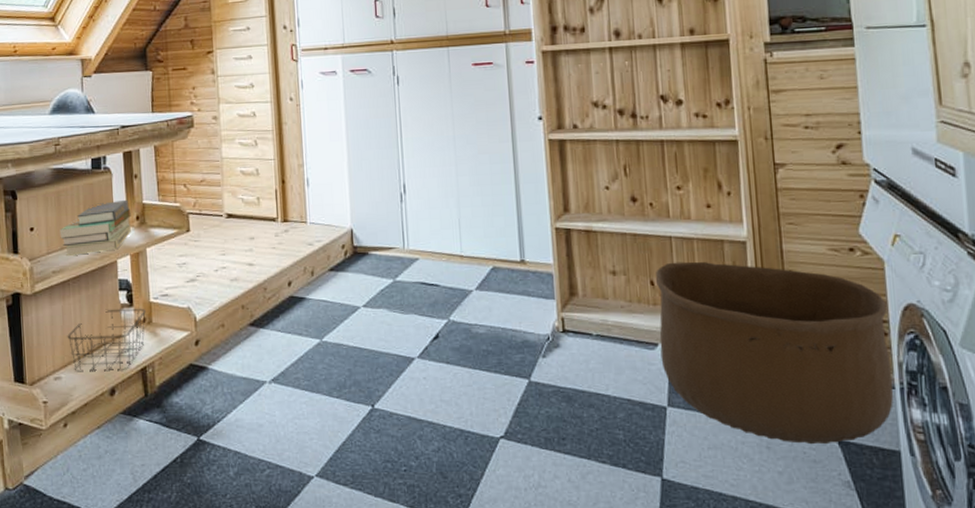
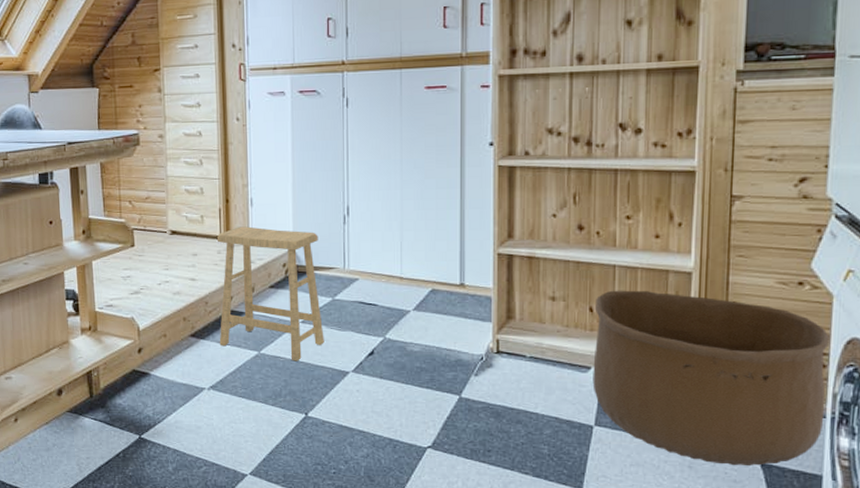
books: present [60,199,131,257] -> none [9,214,78,267]
basket: present [67,308,146,372] -> none [17,317,91,374]
footstool: none [275,207,388,349] -> present [218,226,324,362]

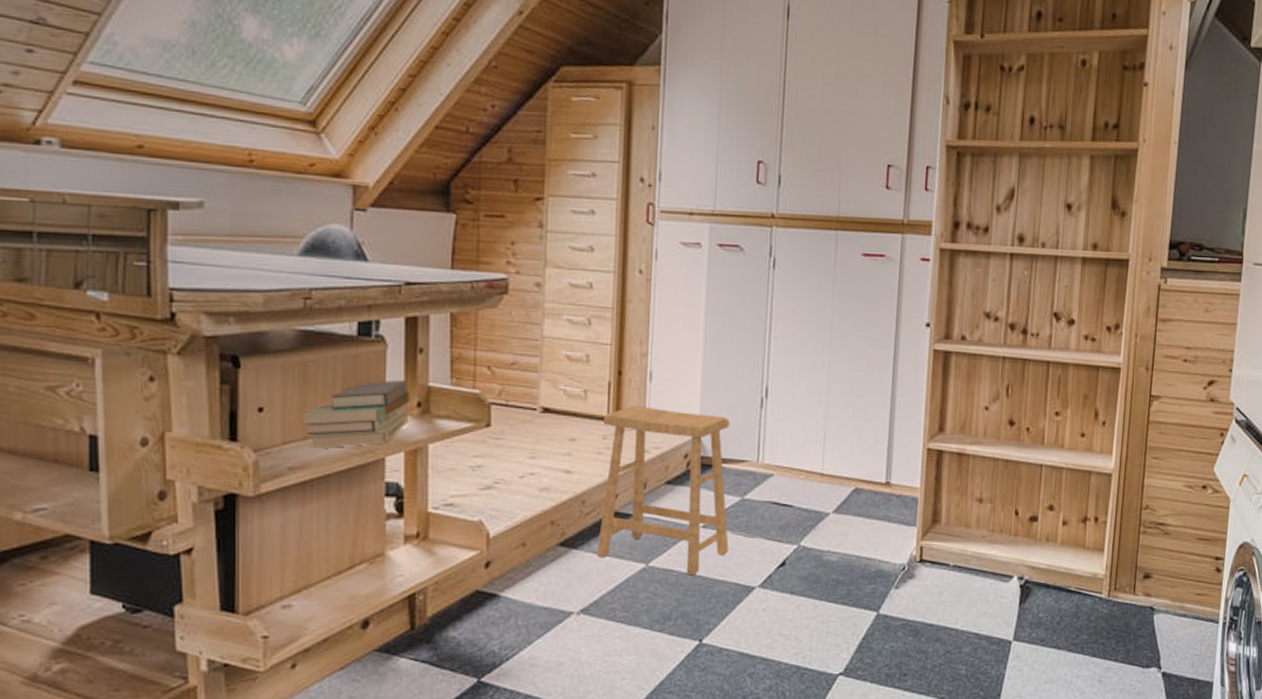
books: none [9,214,78,267] -> present [303,379,410,449]
basket: present [592,290,830,467] -> none [1013,491,1226,677]

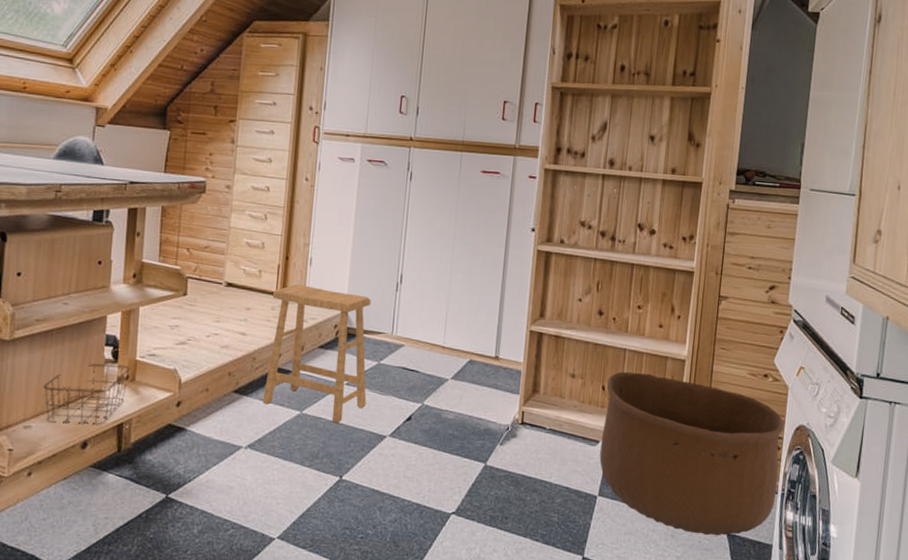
books: present [303,379,410,449] -> none [49,256,129,306]
basket: none [304,519,420,599] -> present [43,363,130,426]
basket: none [1013,491,1226,677] -> present [599,371,784,536]

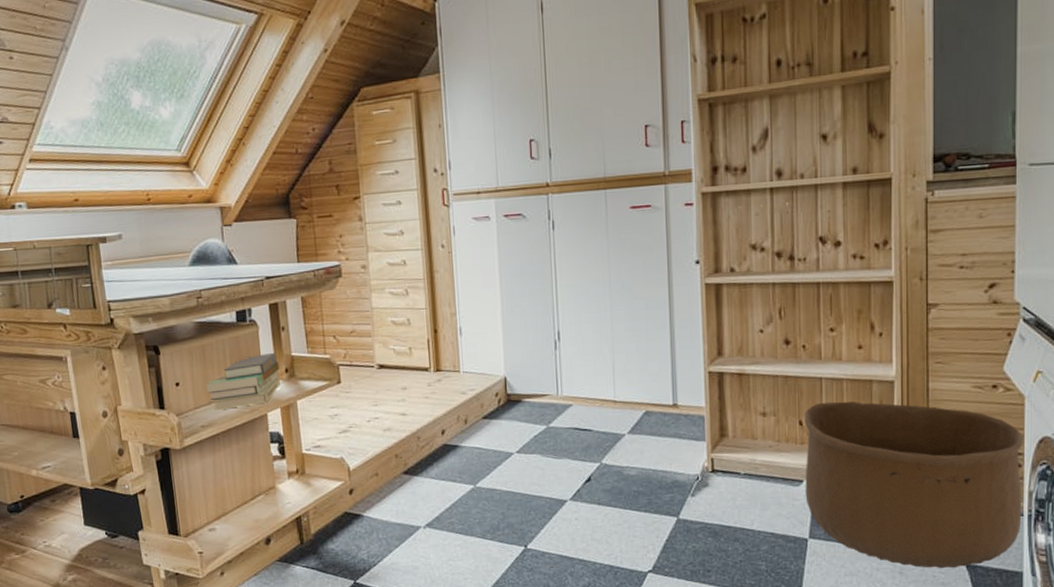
basket: present [43,363,130,426] -> none [219,459,299,523]
books: none [49,256,129,306] -> present [206,352,281,411]
footstool: present [262,284,371,423] -> none [427,356,541,493]

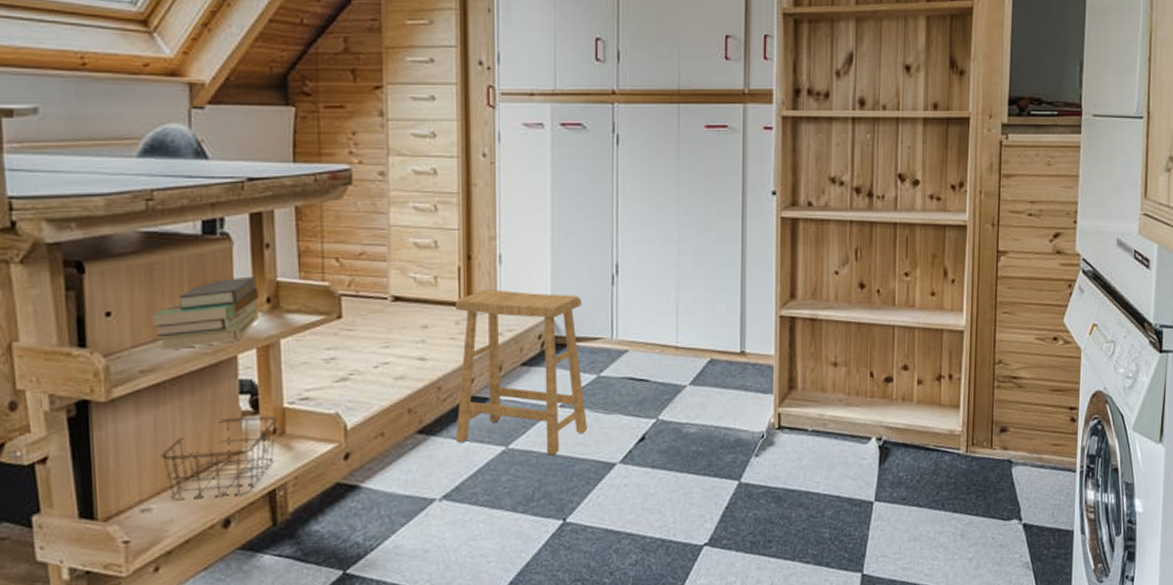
basket: none [219,459,299,523] -> present [161,415,277,501]
footstool: none [427,356,541,493] -> present [455,289,587,456]
basket: present [804,401,1023,569] -> none [873,351,1079,530]

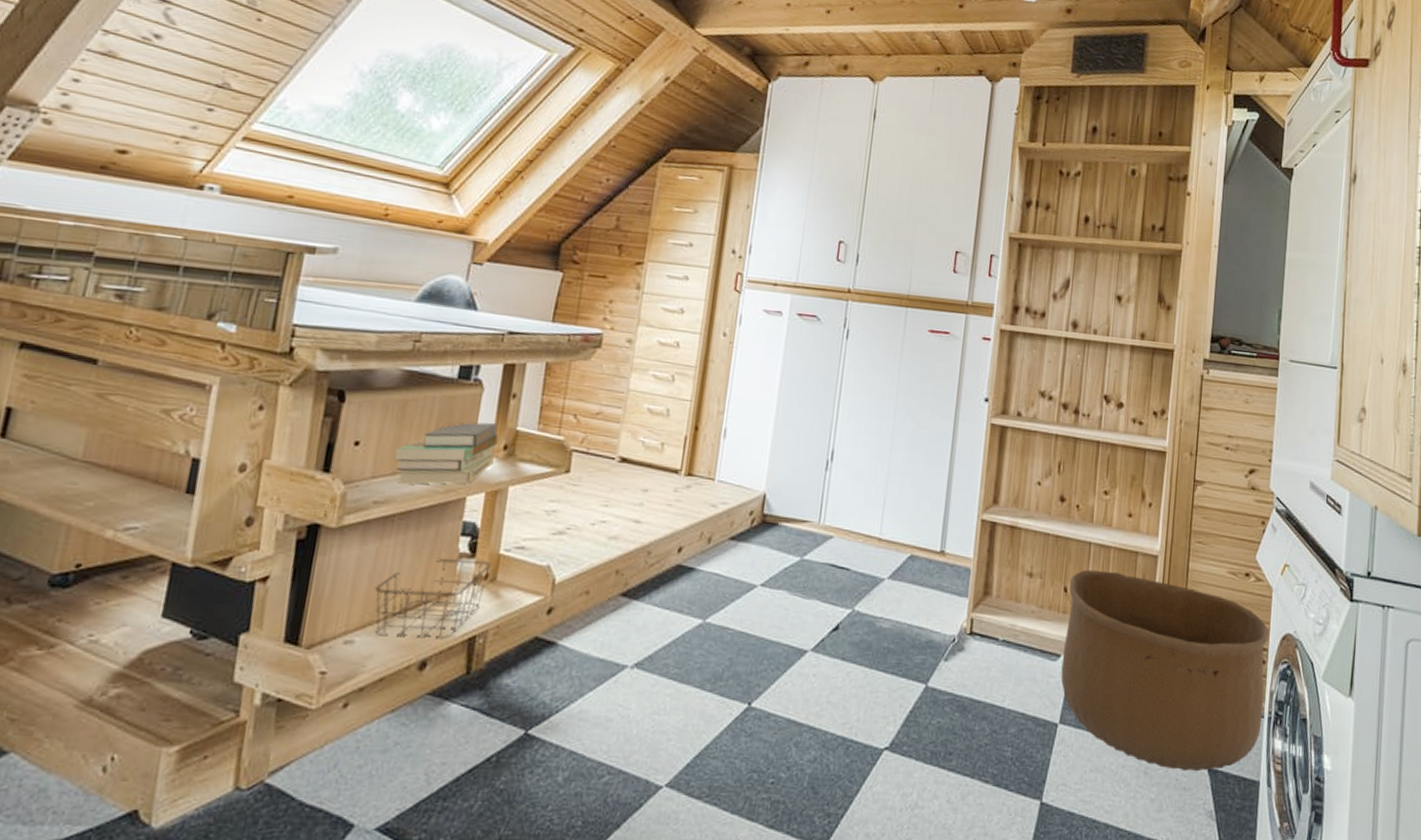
footstool: present [455,289,587,456] -> none [656,461,796,635]
basket: none [873,351,1079,530] -> present [1060,569,1269,772]

